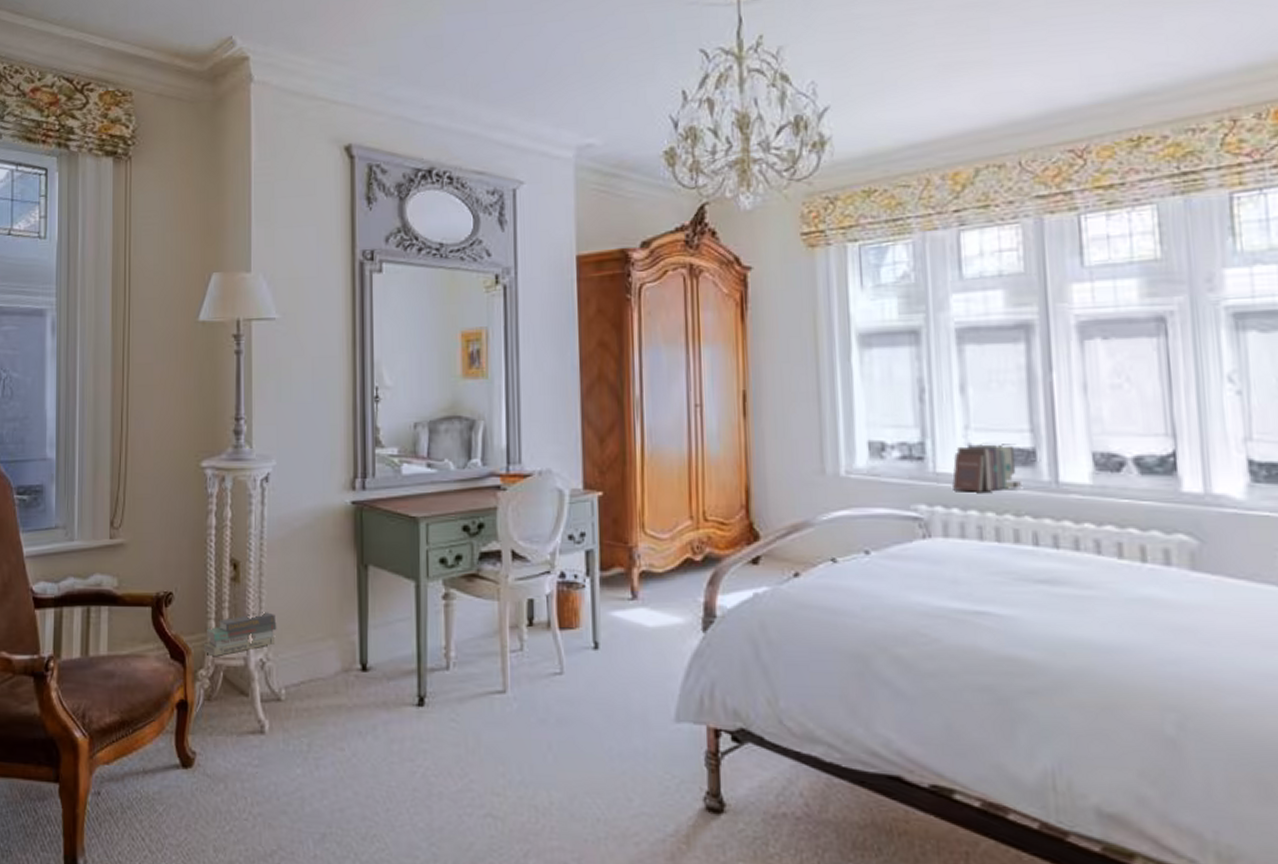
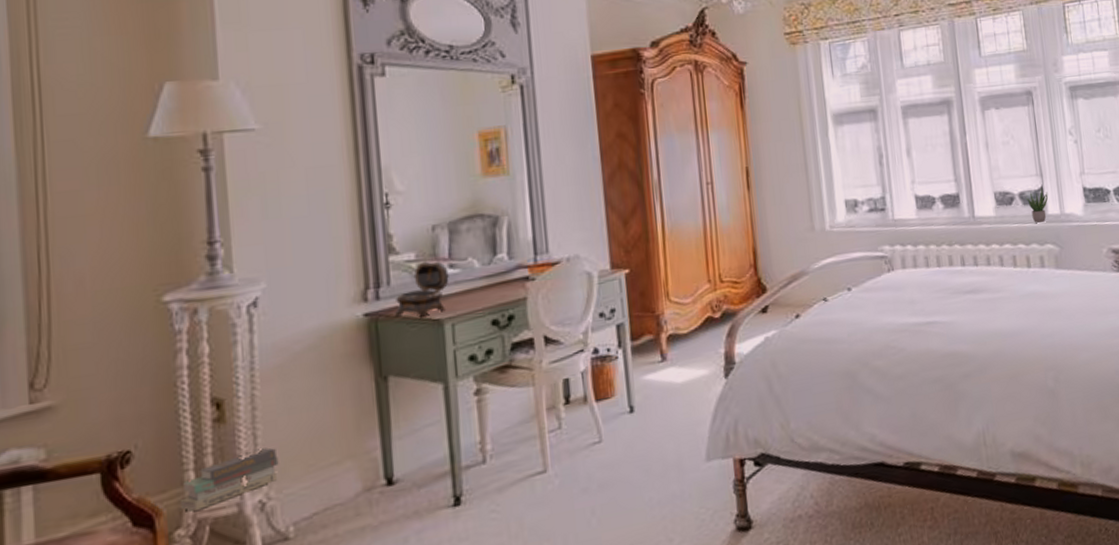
jewelry box: none [378,458,426,512] -> present [395,261,449,317]
books: present [952,442,1021,492] -> none [906,191,951,232]
potted plant: none [1144,451,1184,503] -> present [1025,186,1048,224]

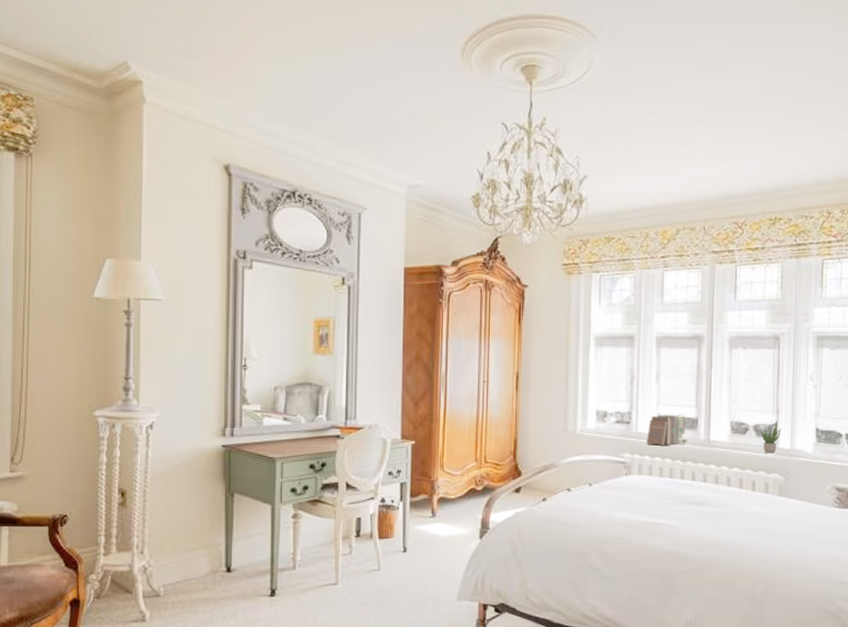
books: present [179,447,279,512] -> none [94,529,158,565]
jewelry box: present [395,261,449,317] -> none [243,413,283,454]
books: none [906,191,951,232] -> present [647,413,687,446]

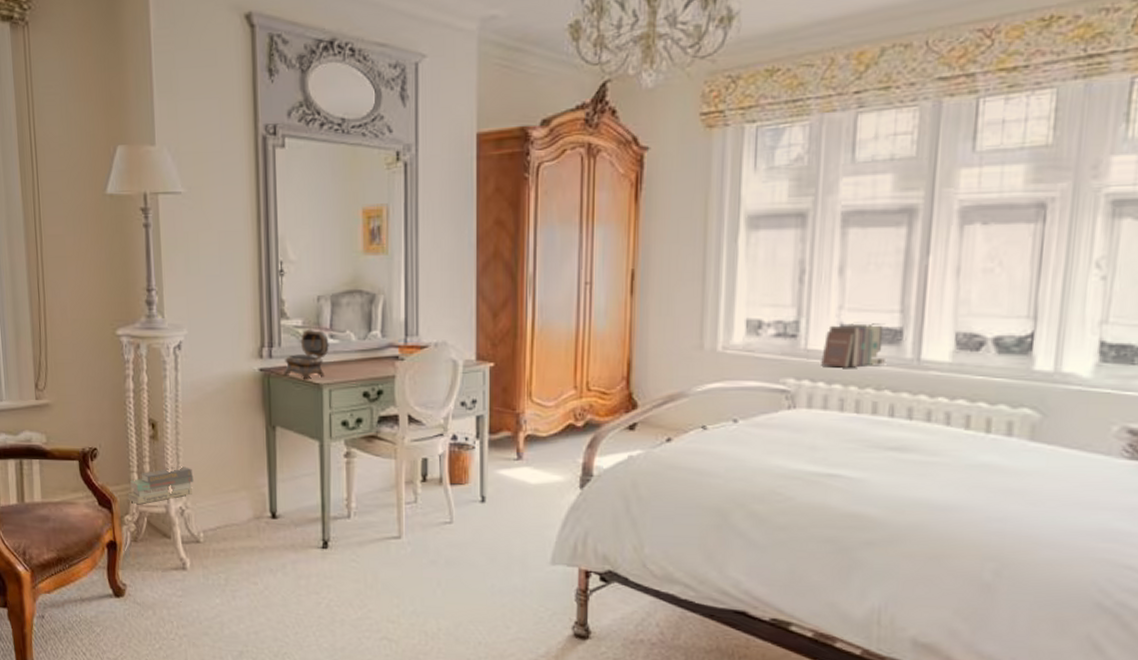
books: none [94,529,158,565] -> present [127,466,194,505]
jewelry box: none [243,413,283,454] -> present [284,329,329,379]
potted plant: present [759,422,781,454] -> none [1002,333,1041,380]

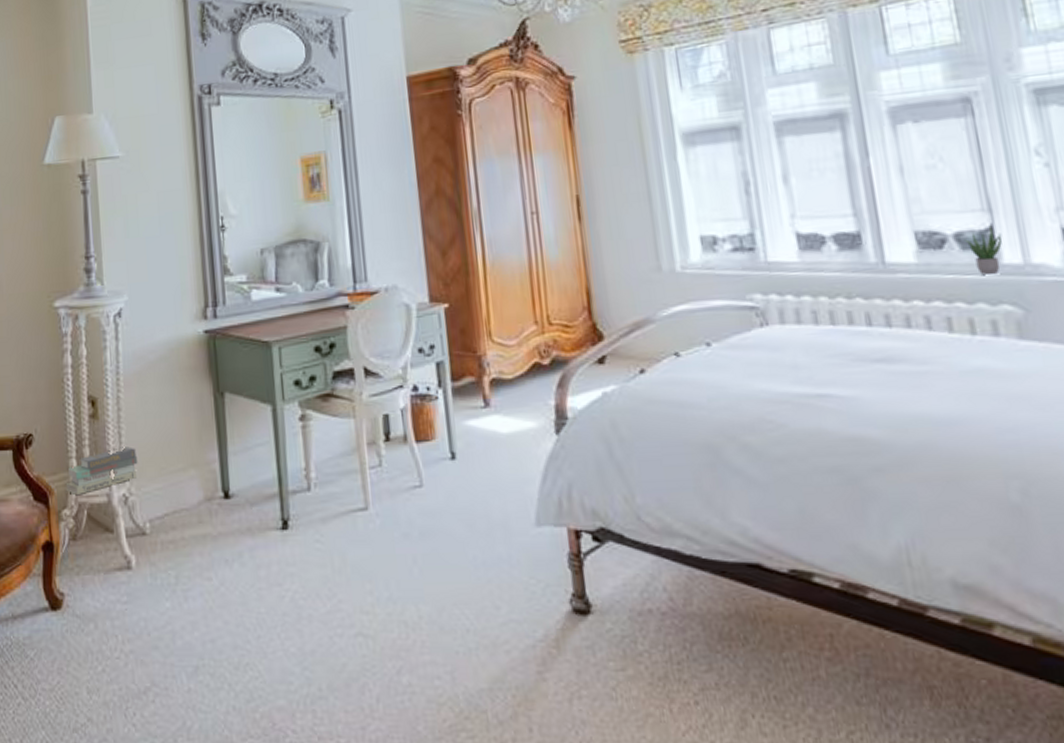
jewelry box: present [284,329,329,379] -> none [230,283,276,338]
books: present [821,322,886,368] -> none [783,228,850,279]
potted plant: none [1002,333,1041,380] -> present [964,225,1003,276]

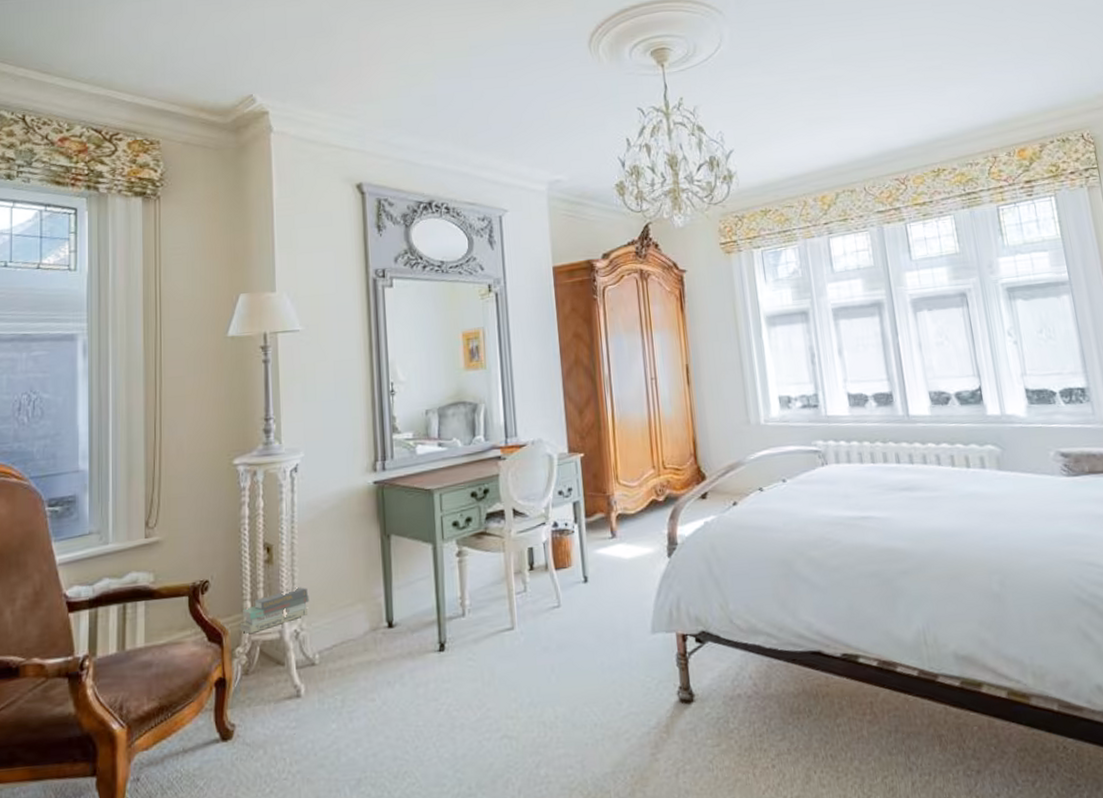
potted plant: present [964,225,1003,276] -> none [962,387,987,424]

